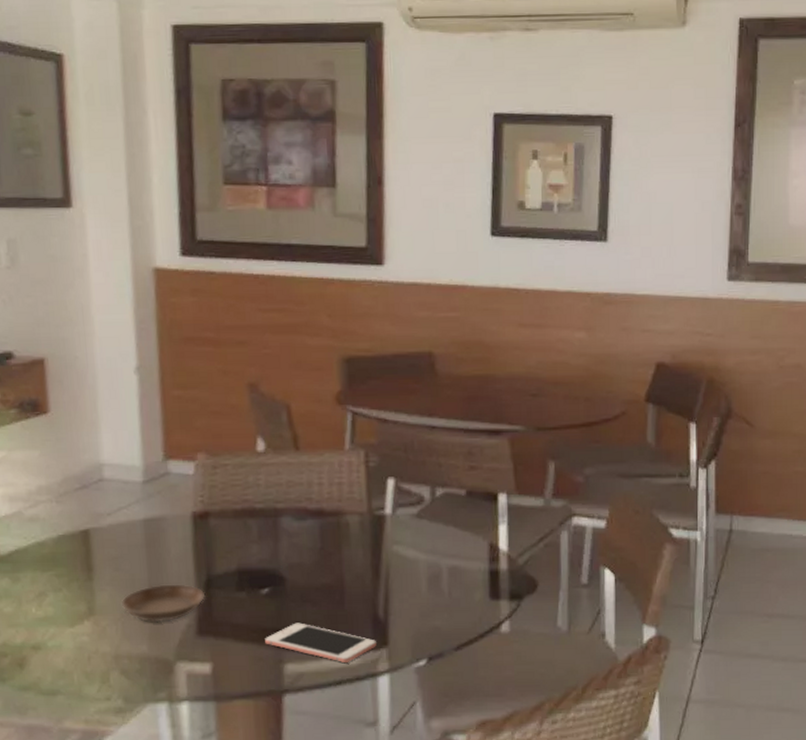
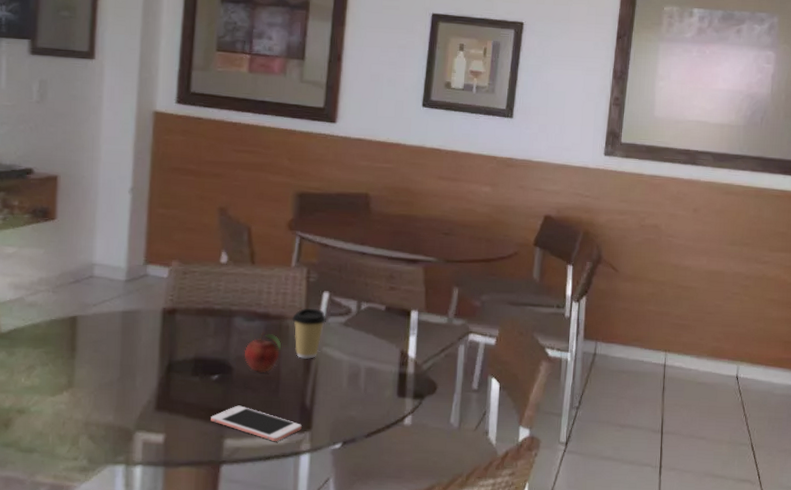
saucer: present [121,584,206,623] -> none [95,366,166,398]
fruit: none [297,532,342,581] -> present [244,332,281,372]
coffee cup: none [352,500,394,561] -> present [292,308,326,359]

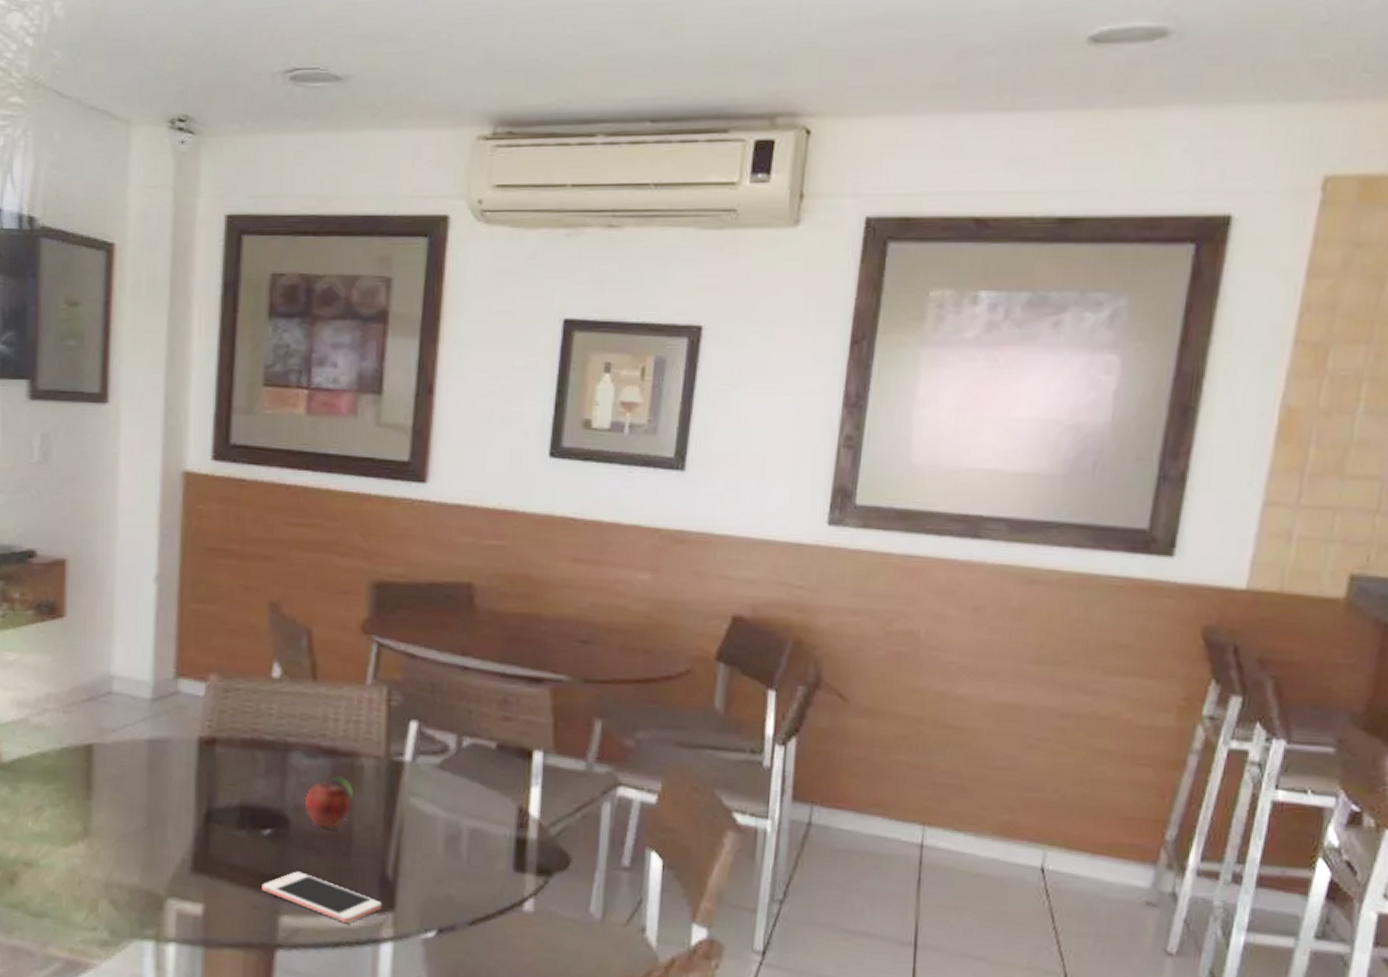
coffee cup: present [292,308,326,359] -> none [368,743,414,813]

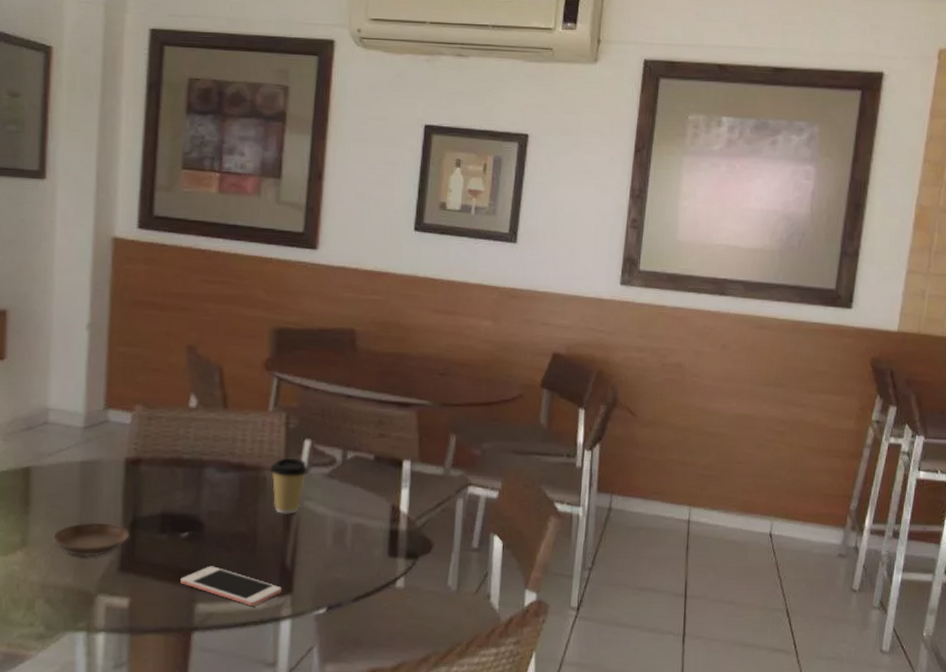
saucer: none [117,811,204,853] -> present [52,522,130,557]
fruit: present [304,773,353,829] -> none [216,484,258,529]
coffee cup: none [368,743,414,813] -> present [270,458,308,514]

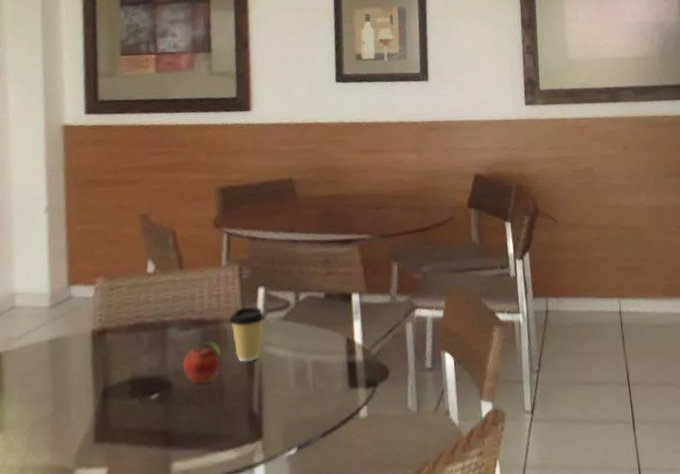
saucer: present [52,522,130,557] -> none [27,396,102,434]
cell phone: present [180,566,282,607] -> none [154,423,252,458]
fruit: none [216,484,258,529] -> present [182,339,221,384]

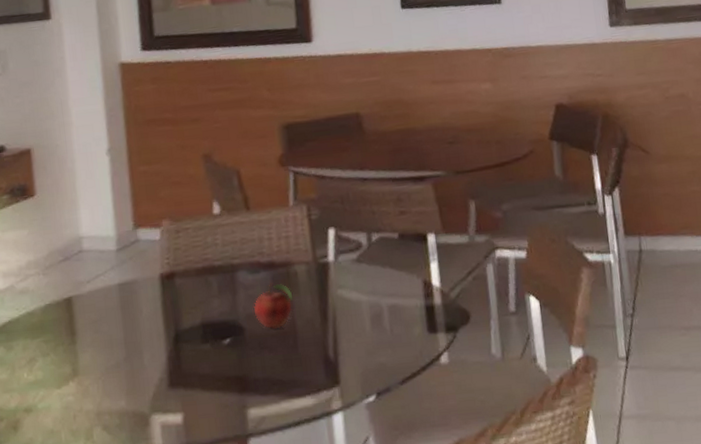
coffee cup: present [229,307,265,362] -> none [299,248,336,306]

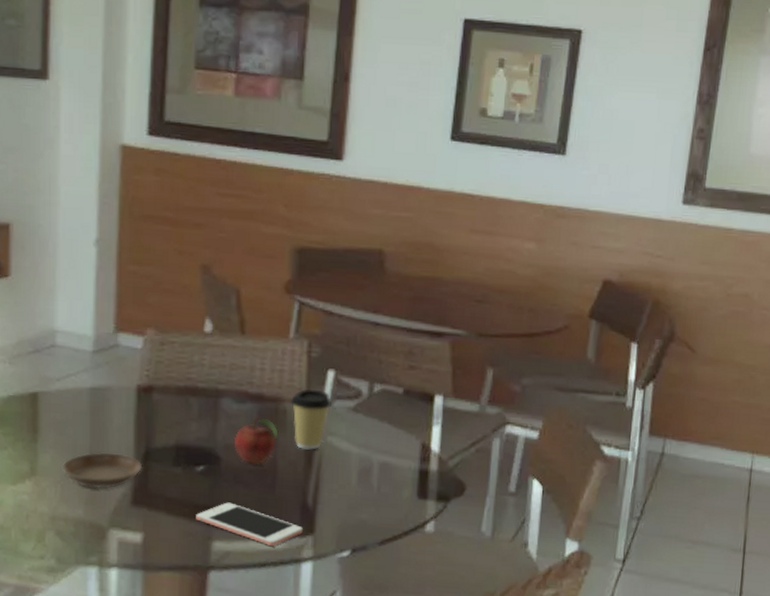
saucer: none [101,341,175,379] -> present [62,452,143,489]
cell phone: none [229,368,329,405] -> present [196,502,303,547]
coffee cup: none [299,248,336,306] -> present [291,389,332,450]

